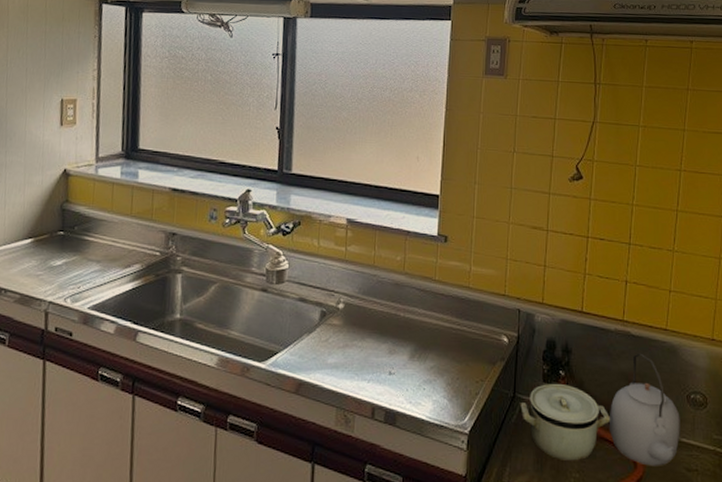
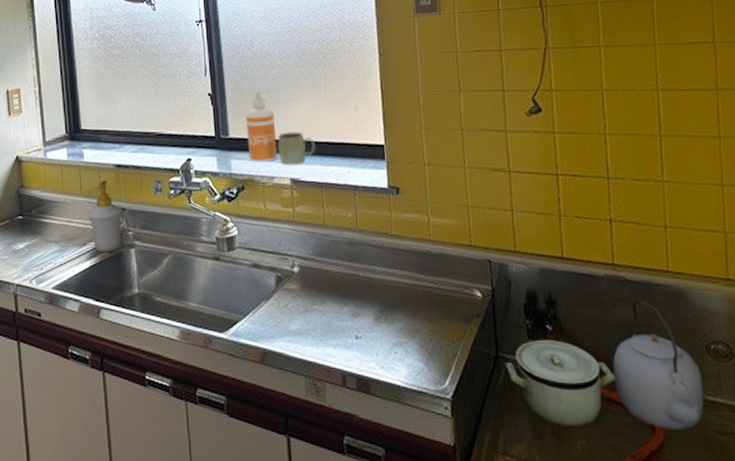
soap bottle: none [135,203,174,277] -> present [87,180,123,253]
soap dispenser: none [309,131,339,200] -> present [245,91,278,162]
mug: none [338,173,375,207] -> present [277,132,315,166]

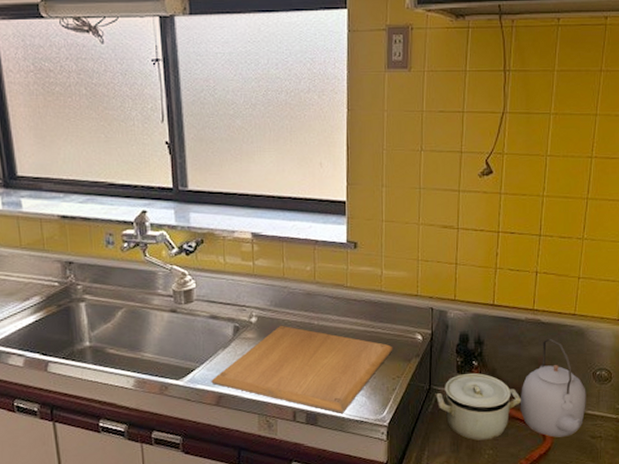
soap bottle: present [87,180,123,253] -> none [29,232,71,308]
soap dispenser: present [245,91,278,162] -> none [206,142,240,216]
chopping board: none [255,276,450,381] -> present [211,325,393,414]
mug: present [277,132,315,166] -> none [239,185,278,220]

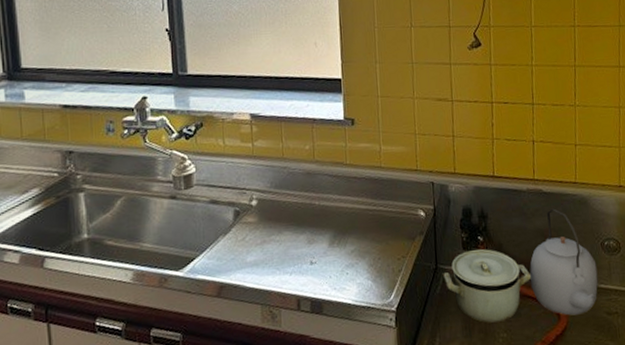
chopping board: present [211,325,393,414] -> none [212,207,397,300]

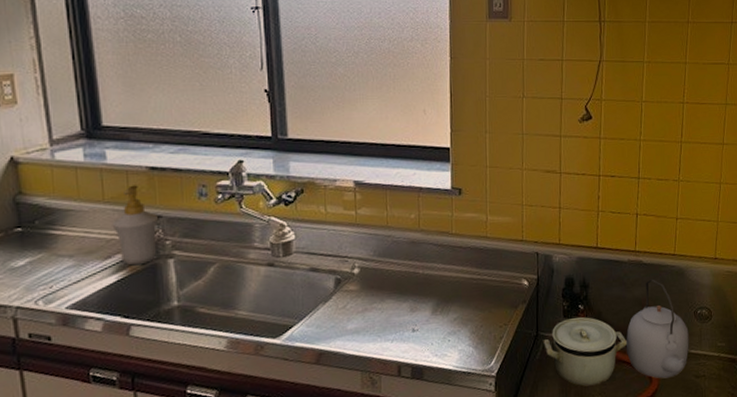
soap bottle: none [29,122,71,200] -> present [112,185,159,266]

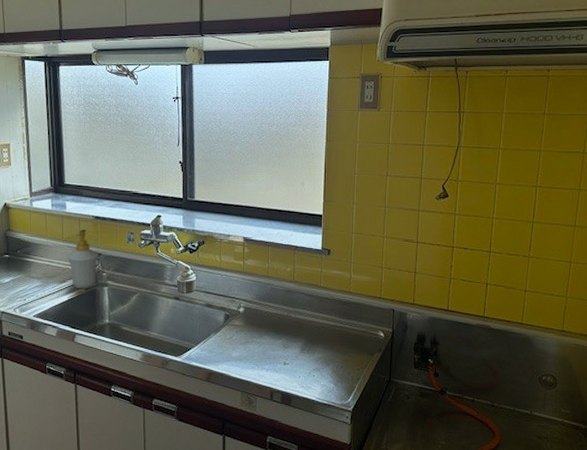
saucepan: present [542,316,628,387] -> none [394,369,473,432]
teakettle: present [626,279,689,379] -> none [472,343,533,435]

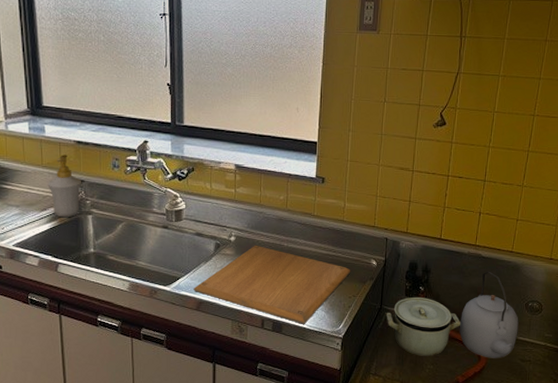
chopping board: none [204,316,359,396] -> present [193,245,351,324]
saucepan: none [394,369,473,432] -> present [385,296,461,356]
teakettle: none [472,343,533,435] -> present [460,271,519,358]

